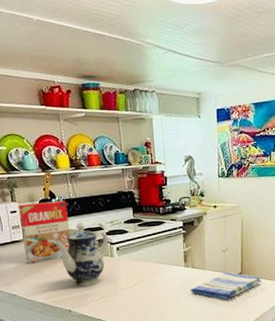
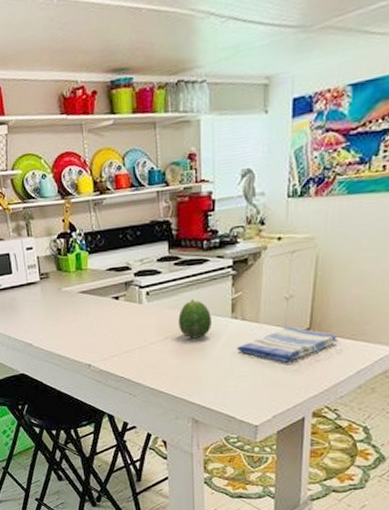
cereal box: present [18,200,71,265] -> none [35,233,92,311]
teapot: present [54,222,108,287] -> none [73,260,137,338]
fruit: none [143,252,170,284] -> present [178,298,211,339]

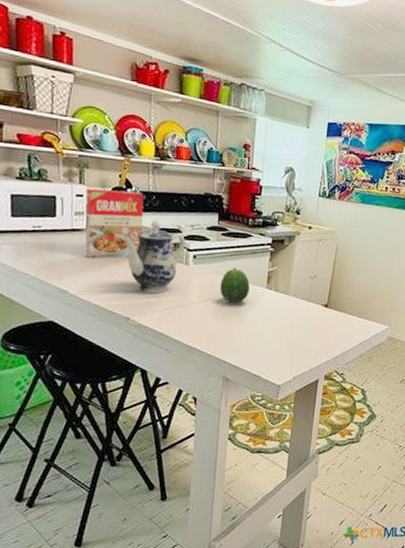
cereal box: none [35,233,92,311] -> present [85,188,144,259]
teapot: none [73,260,137,338] -> present [122,220,185,294]
dish towel: present [237,327,338,363] -> none [268,301,348,332]

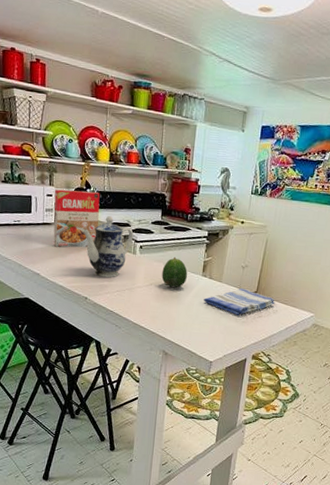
dish towel: none [268,301,348,332] -> present [203,288,275,316]

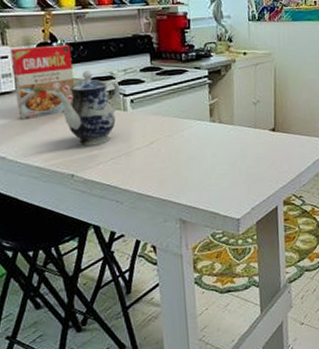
fruit: present [162,256,187,288] -> none [162,105,193,142]
dish towel: present [203,288,275,316] -> none [216,127,297,159]

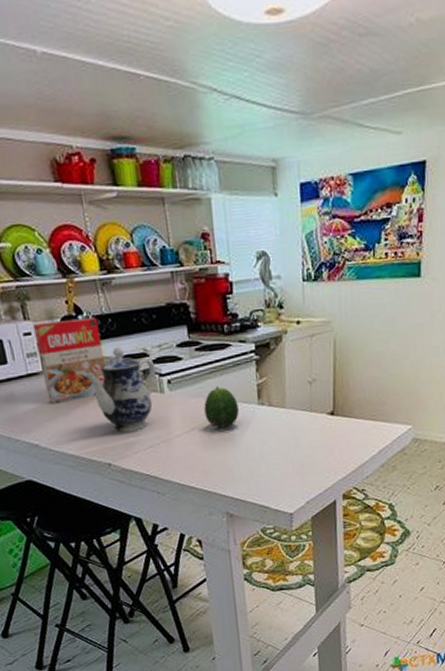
fruit: none [162,105,193,142] -> present [204,385,239,428]

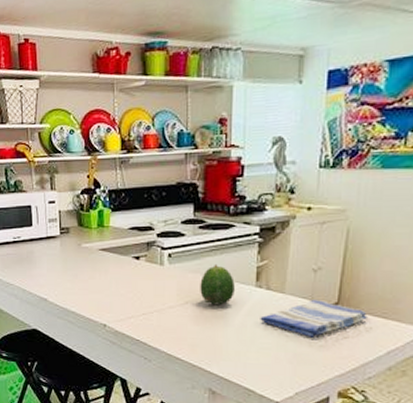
cereal box: present [33,317,106,405] -> none [58,191,114,266]
teapot: present [83,346,157,433] -> none [94,218,159,298]
dish towel: none [266,410,360,448] -> present [260,300,367,338]

